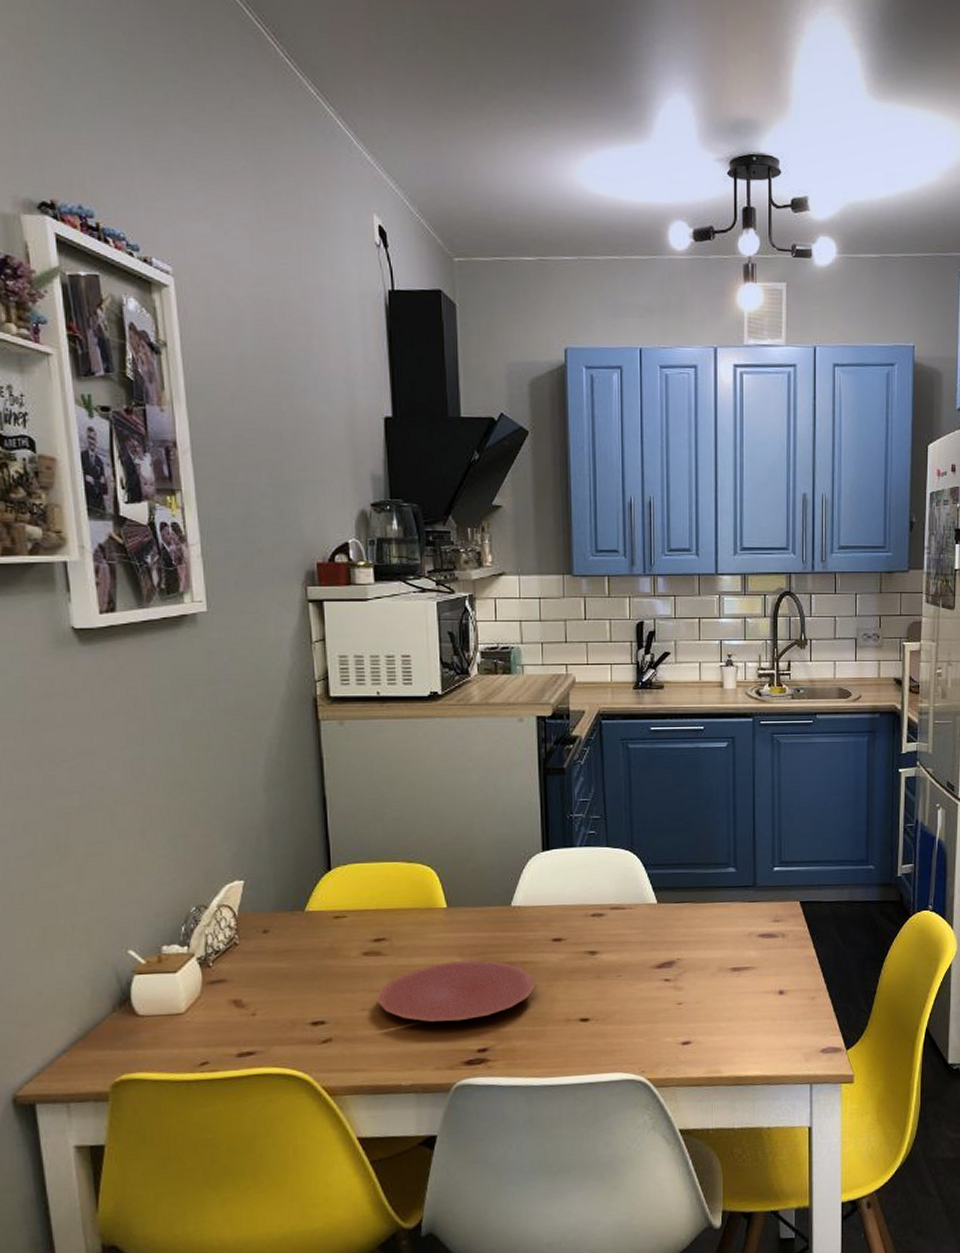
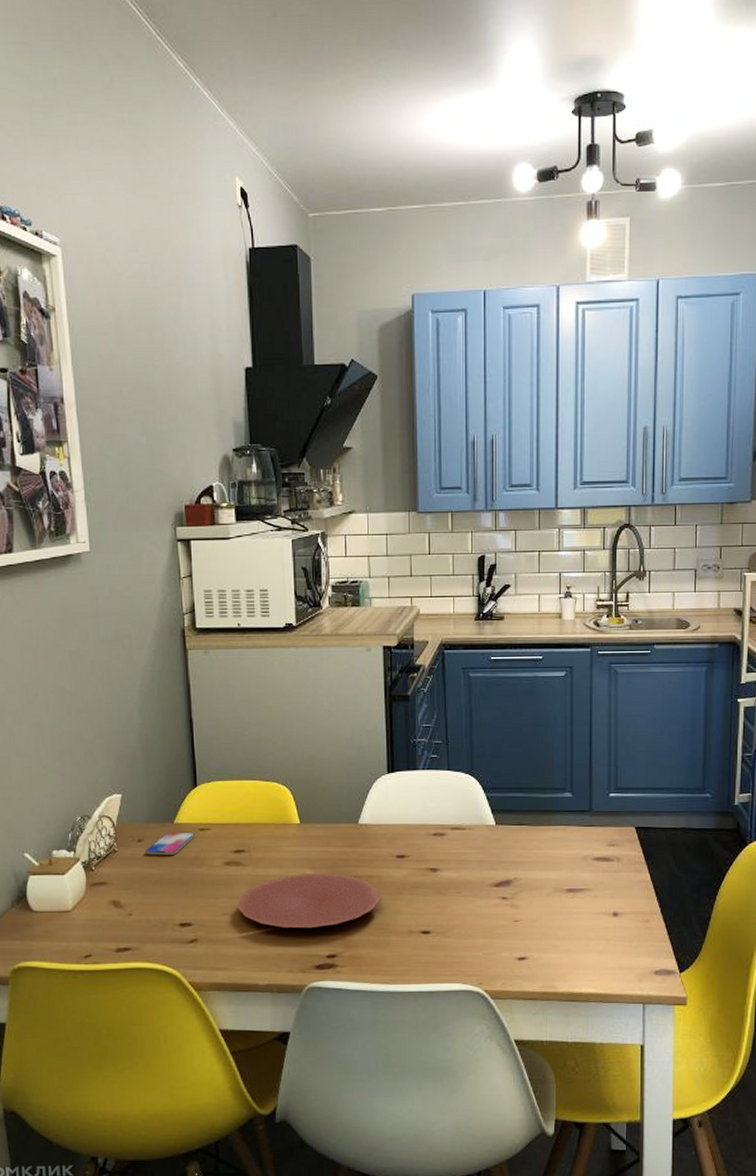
smartphone: none [272,920,328,948] -> present [146,832,195,855]

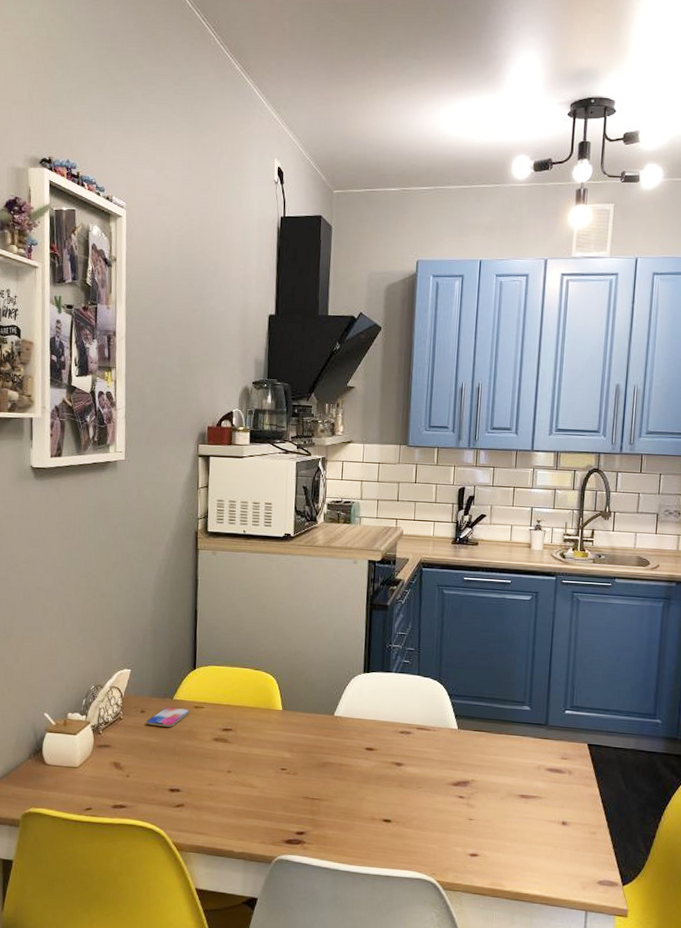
plate: present [237,873,381,929] -> none [221,755,349,806]

